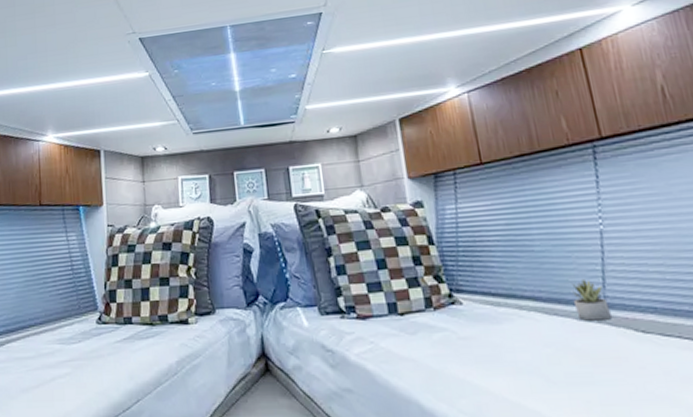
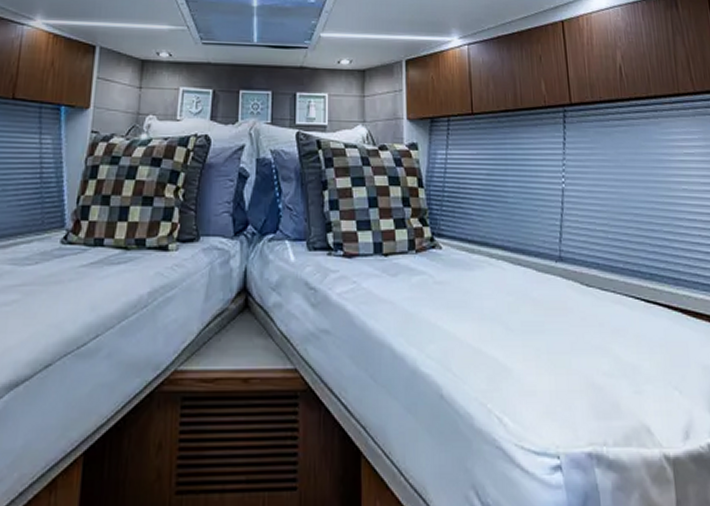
succulent plant: present [572,278,611,321] -> none [534,232,563,272]

